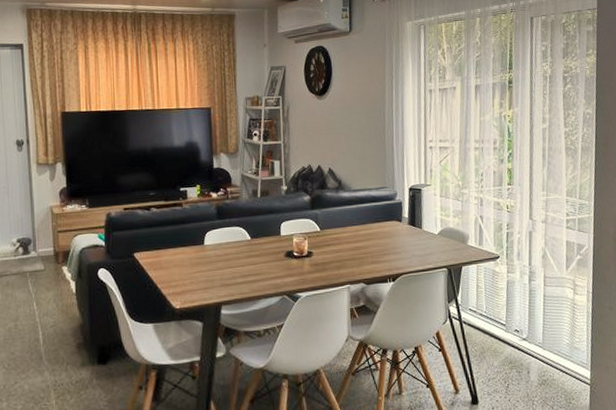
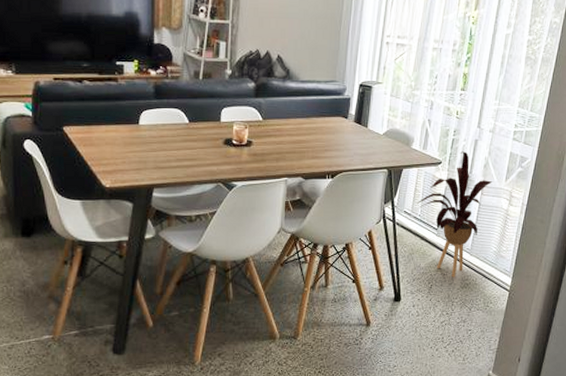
house plant: none [480,244,554,375] -> present [416,151,493,277]

